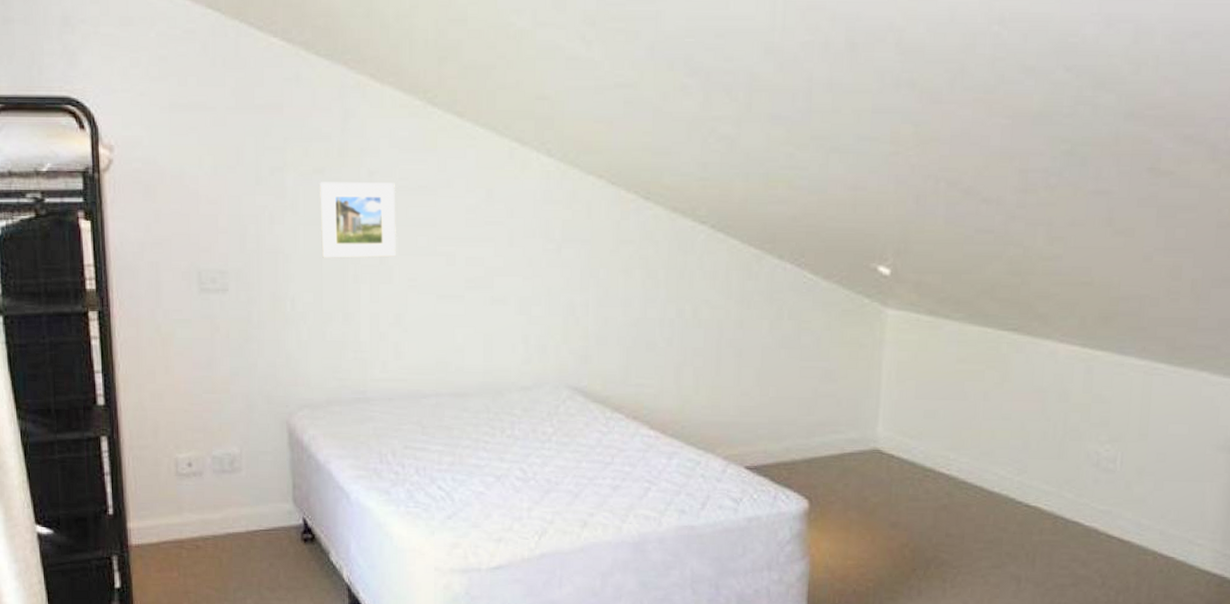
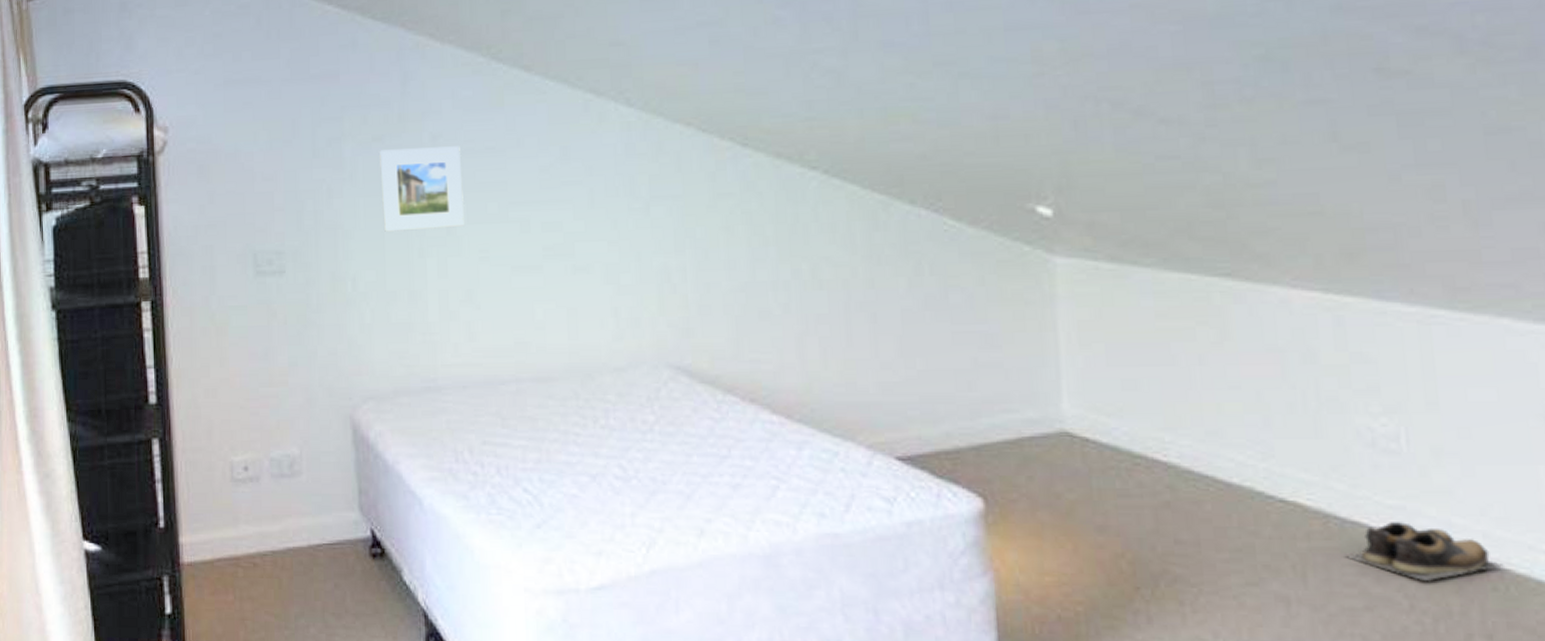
shoes: none [1063,522,1170,566] -> present [1344,522,1504,582]

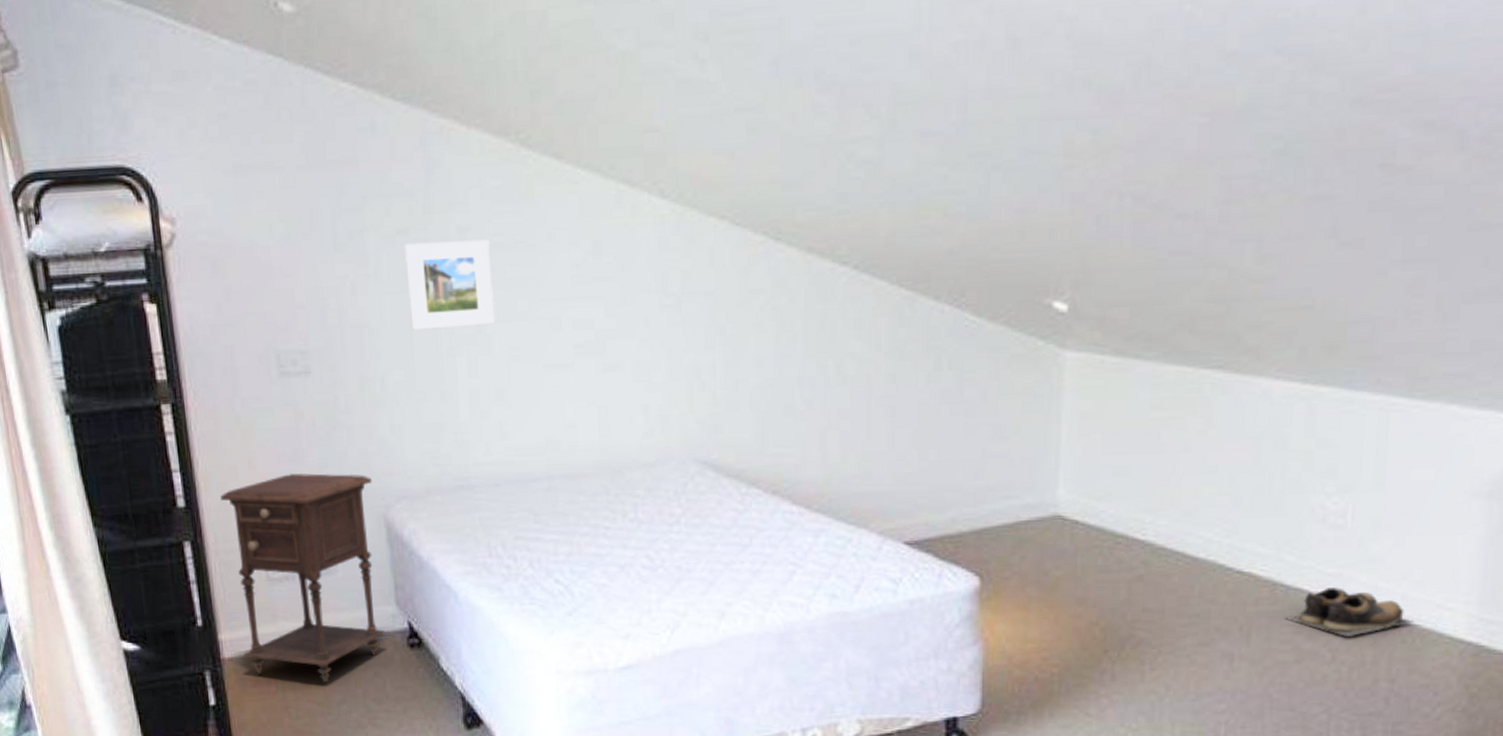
nightstand: none [191,371,347,592] -> present [220,472,385,682]

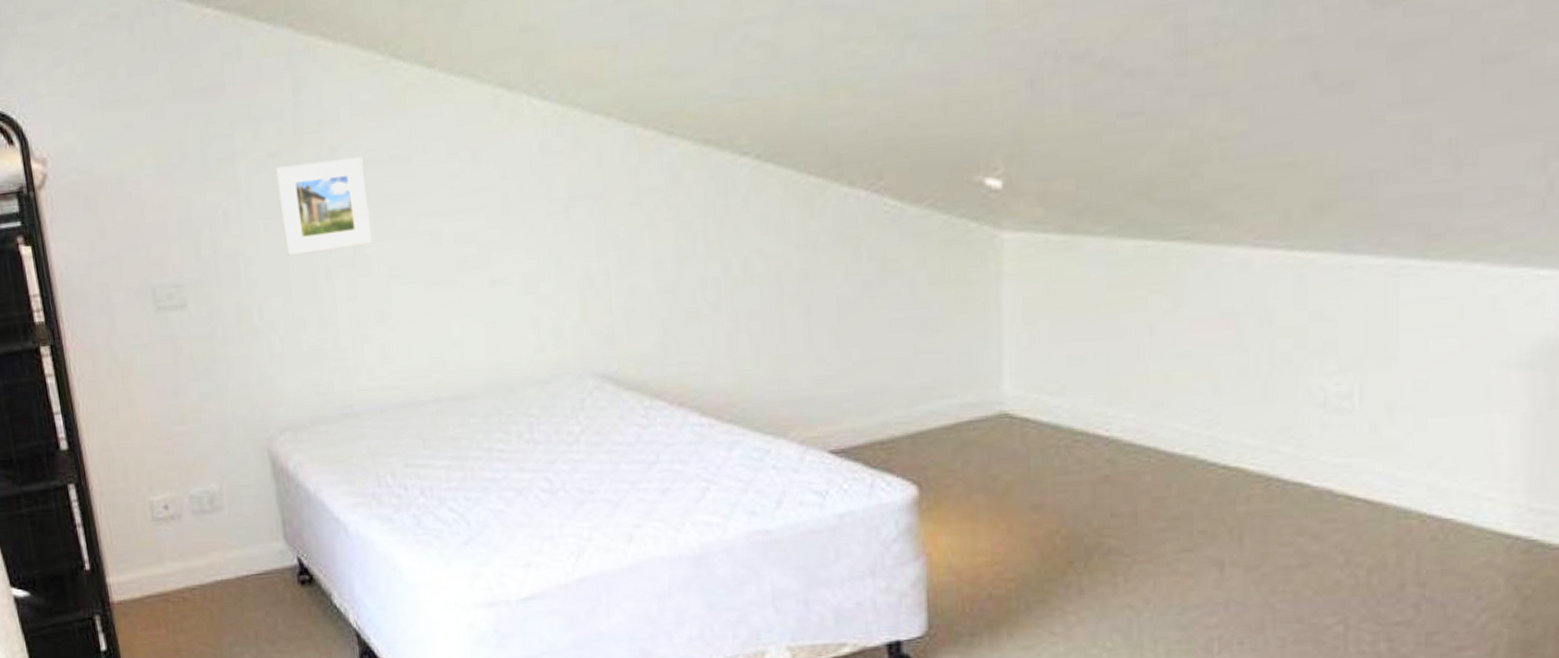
nightstand: present [220,472,385,682] -> none [102,407,274,623]
shoes: present [1284,587,1414,638] -> none [1283,480,1446,536]

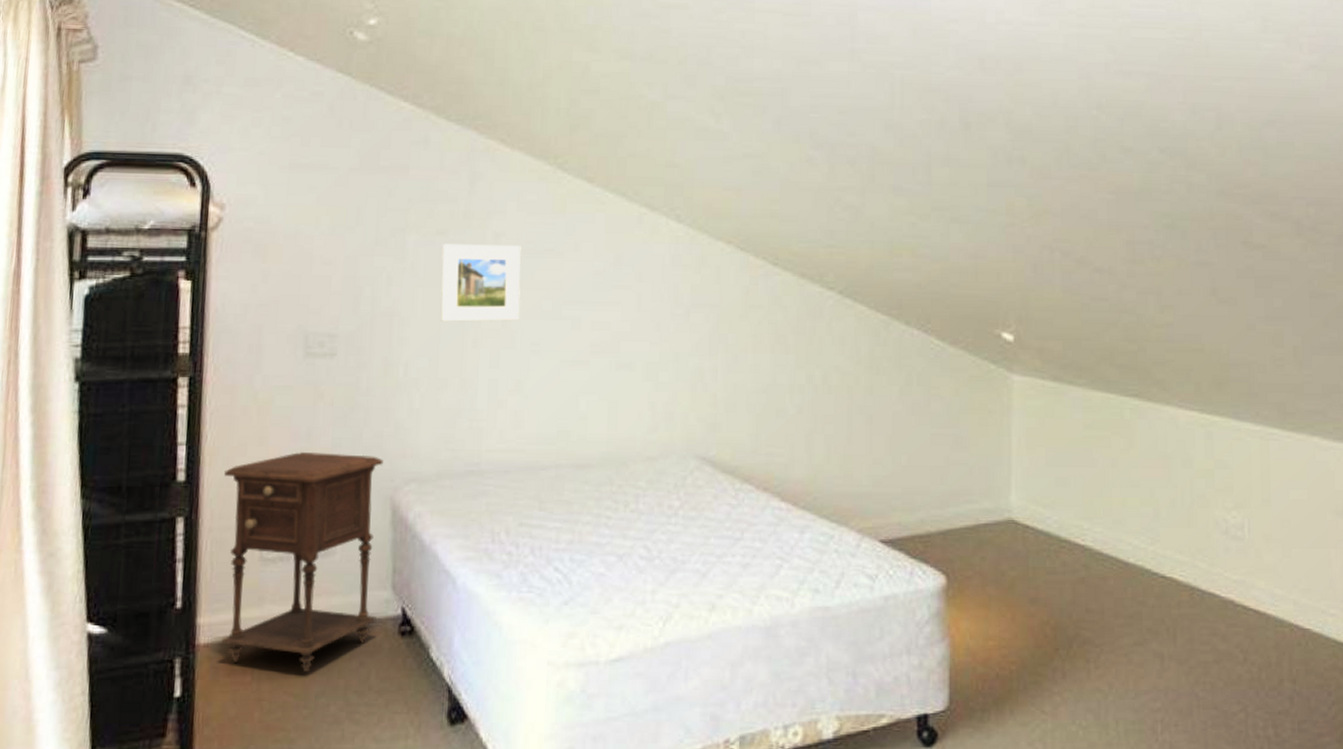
nightstand: none [102,407,274,623] -> present [221,451,383,672]

